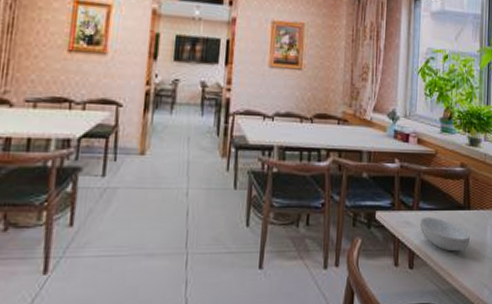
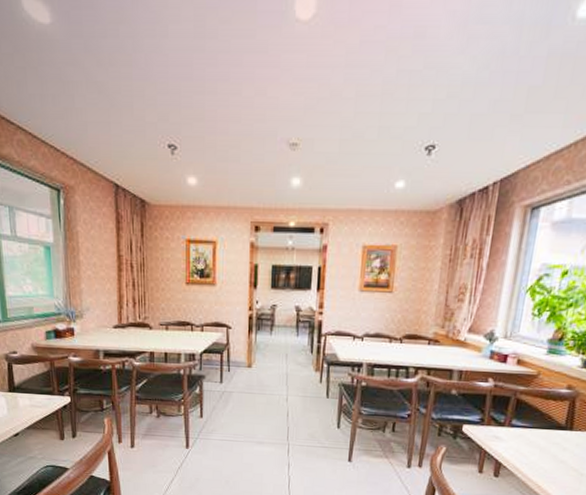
cereal bowl: present [420,216,470,252] -> none [510,433,568,467]

